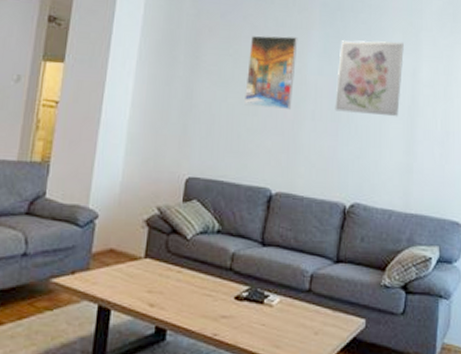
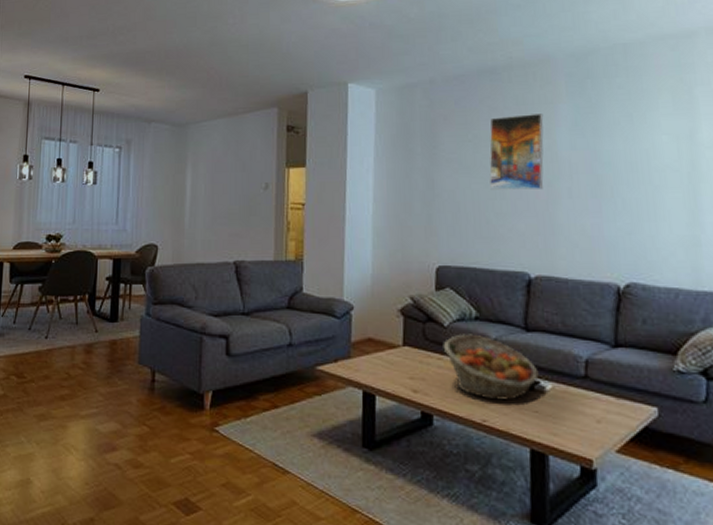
fruit basket: none [184,247,269,314] -> present [443,334,539,401]
wall art: present [335,40,404,117] -> none [594,102,676,187]

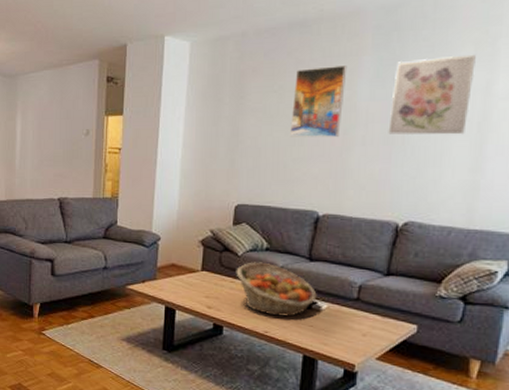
wall art: none [594,102,676,187] -> present [388,54,476,136]

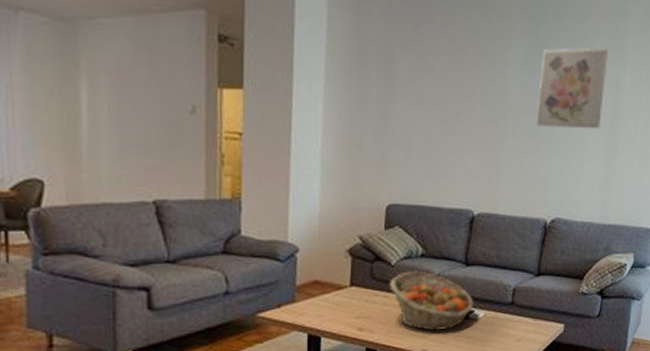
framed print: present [290,65,347,137] -> none [443,47,498,127]

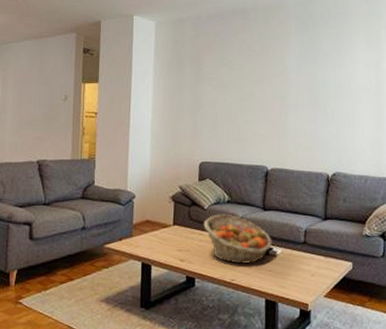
wall art: present [536,48,608,129] -> none [313,40,368,102]

